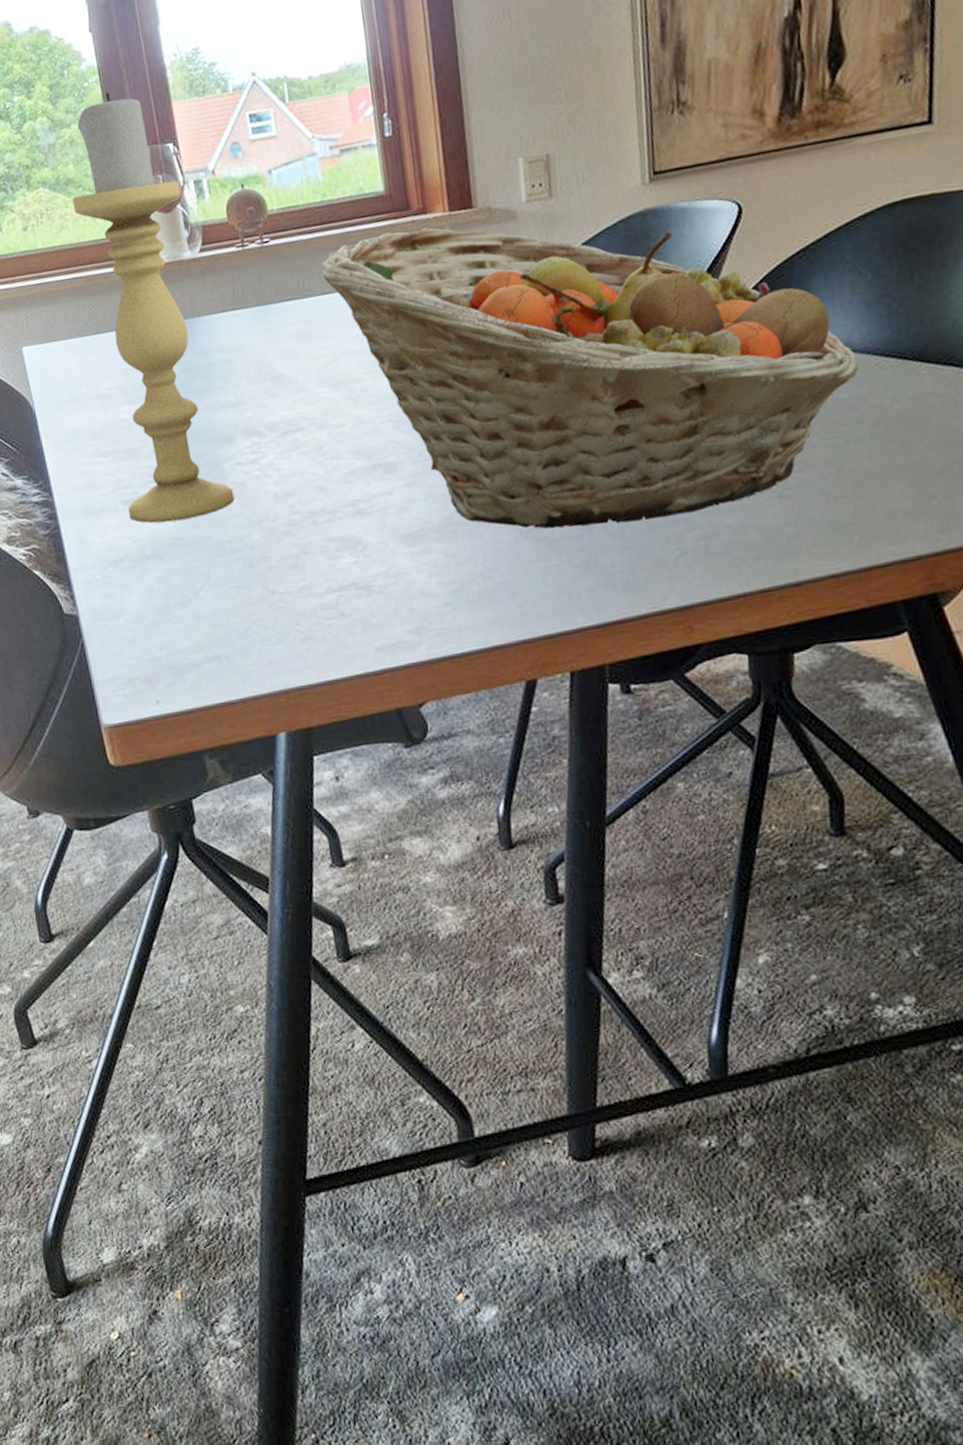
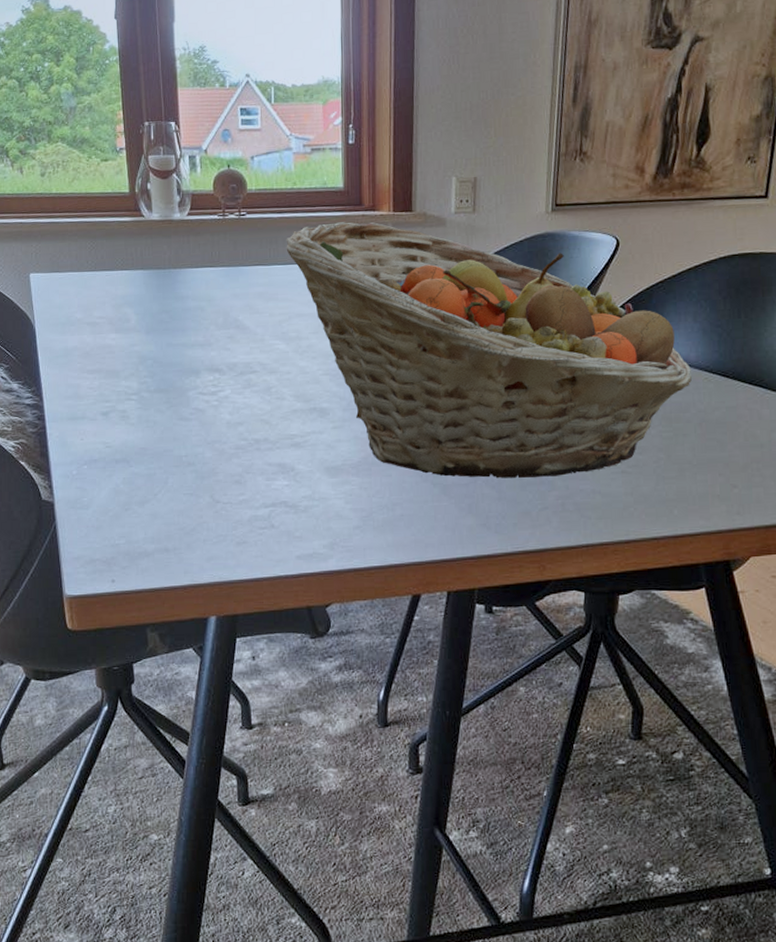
candle holder: present [72,92,235,524] -> none [86,71,195,435]

